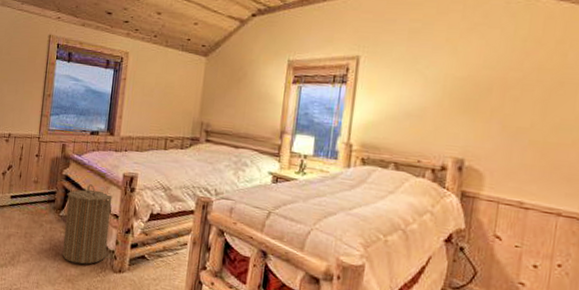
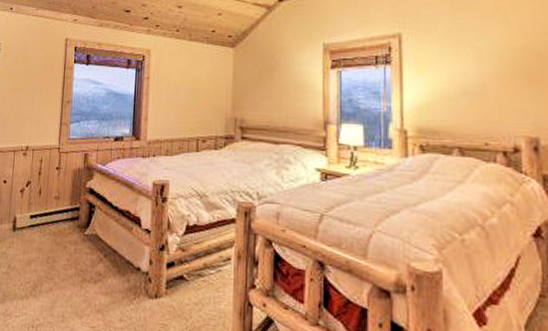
laundry hamper: present [62,184,113,265] -> none [89,196,143,291]

